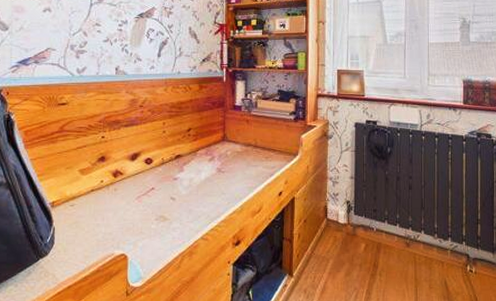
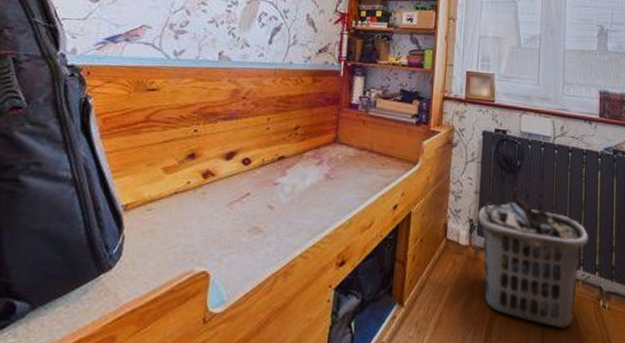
clothes hamper: none [353,181,456,291] -> present [477,199,589,328]

